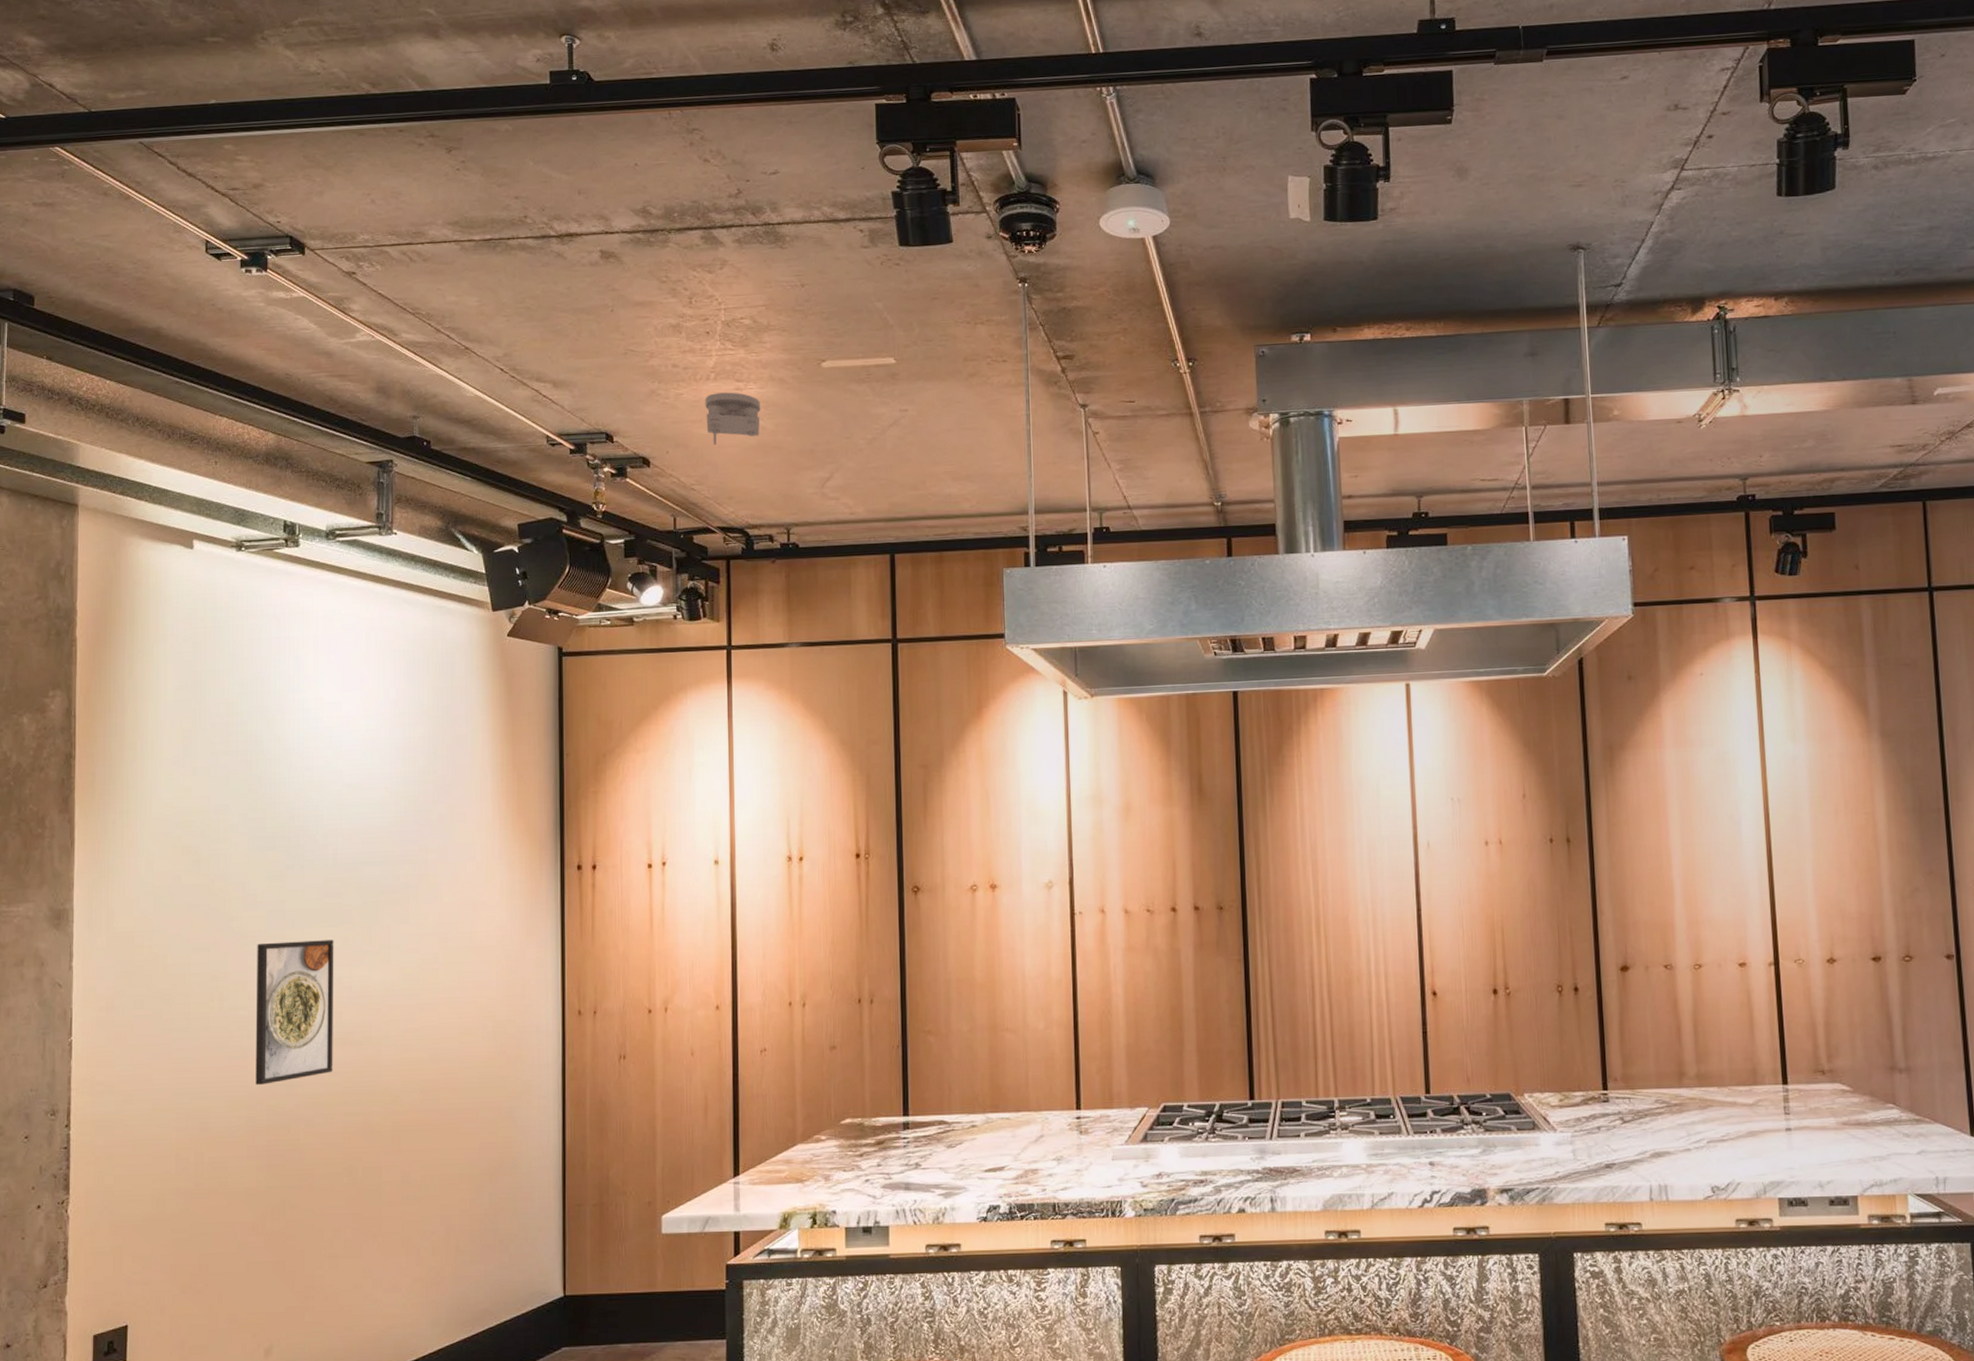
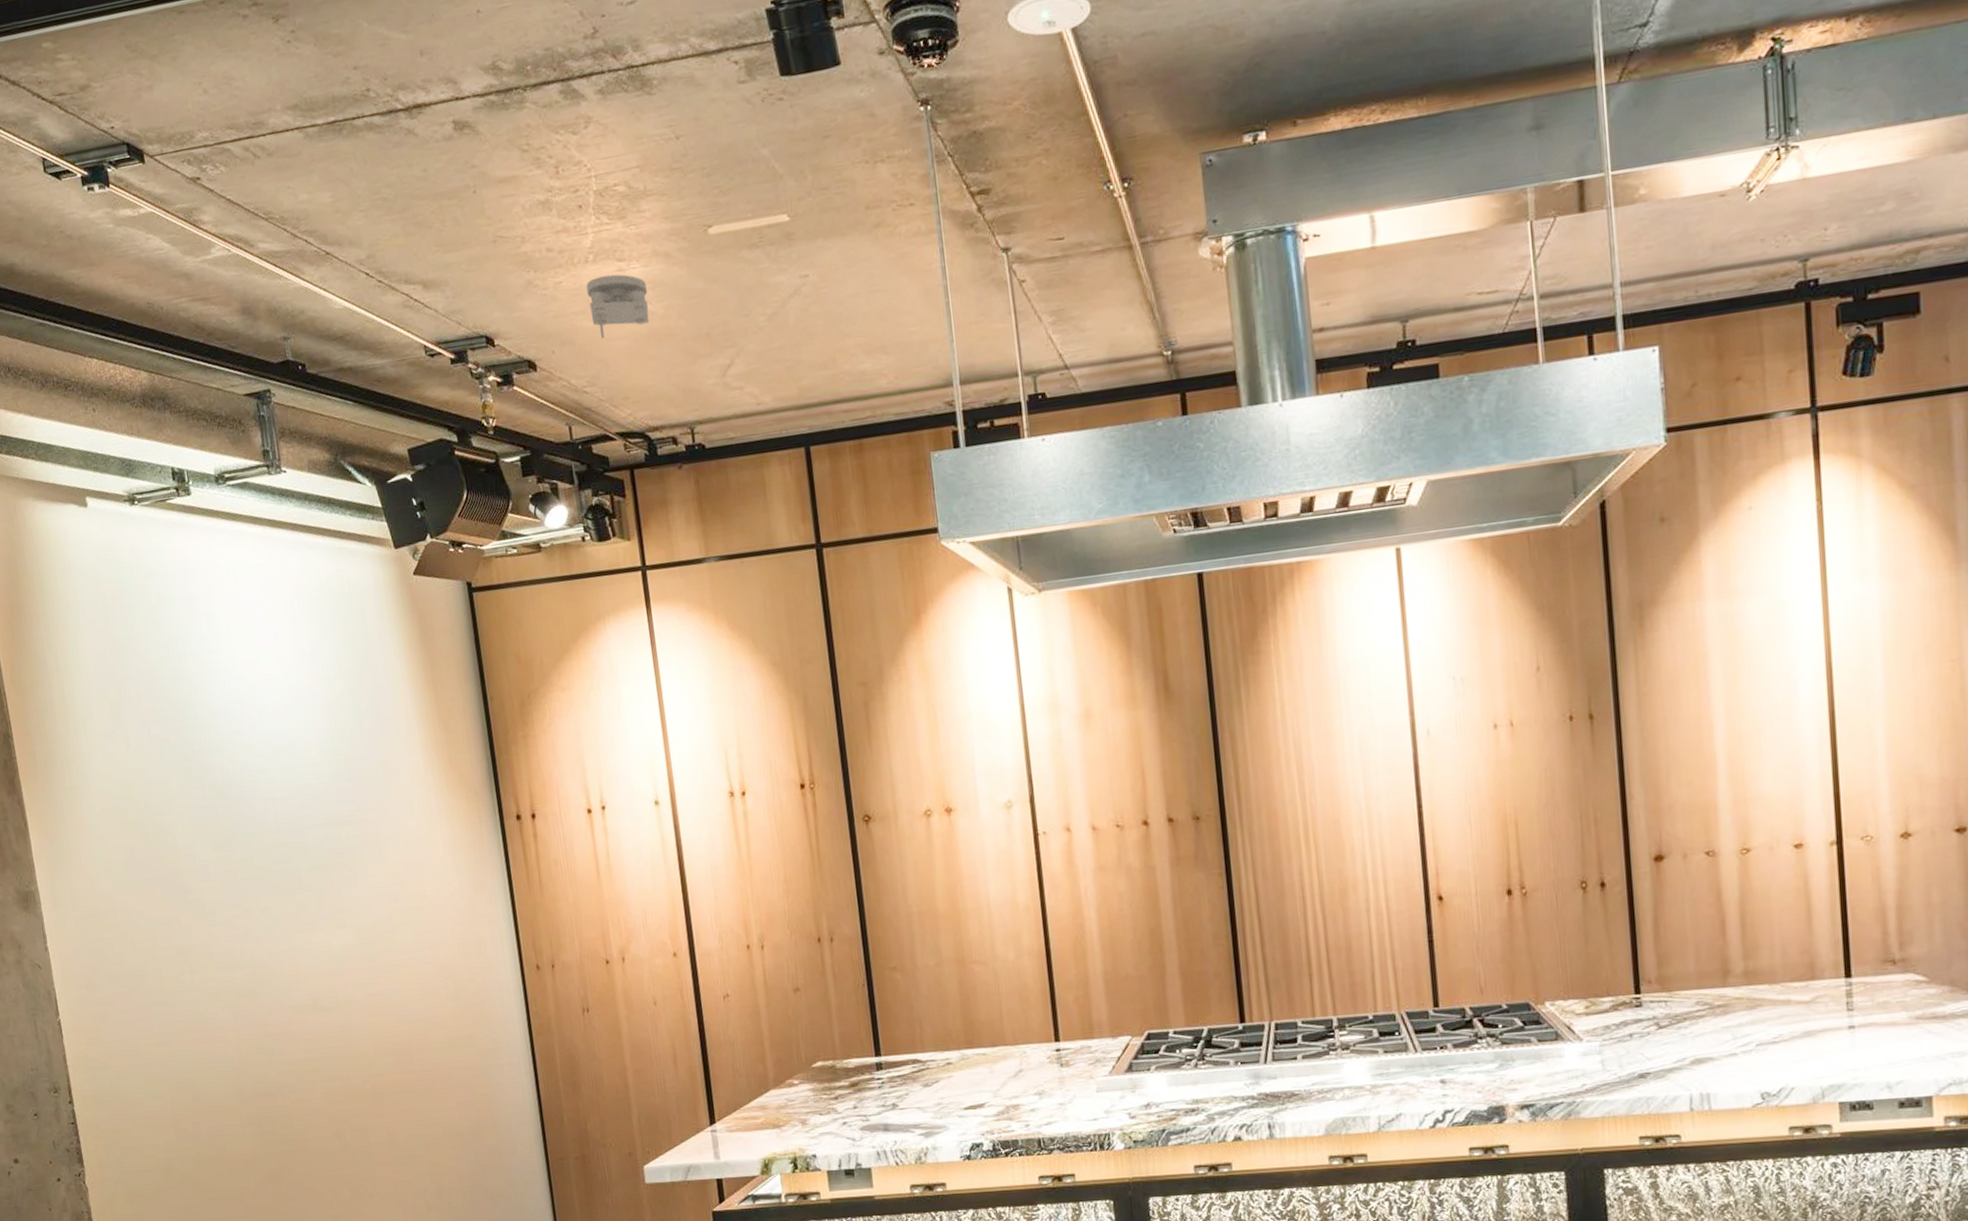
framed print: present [255,940,334,1085] -> none [216,906,308,1055]

